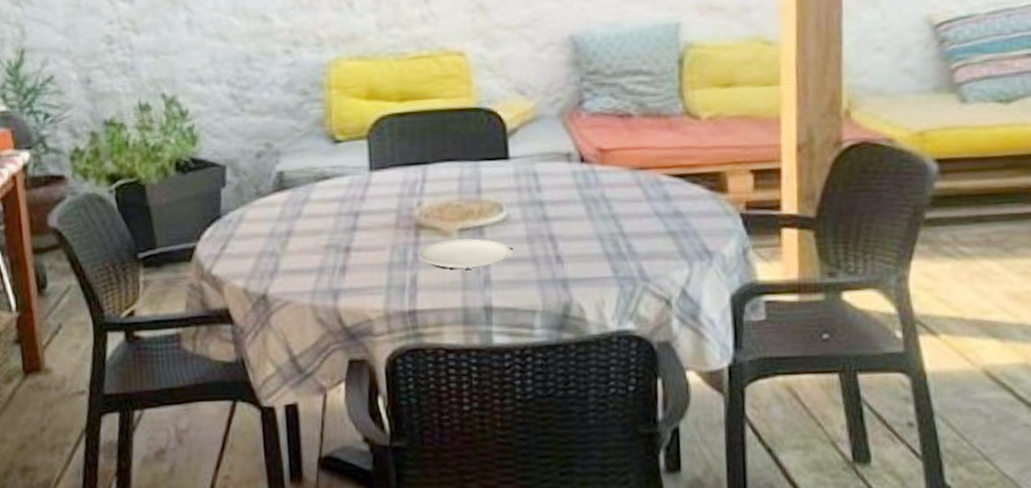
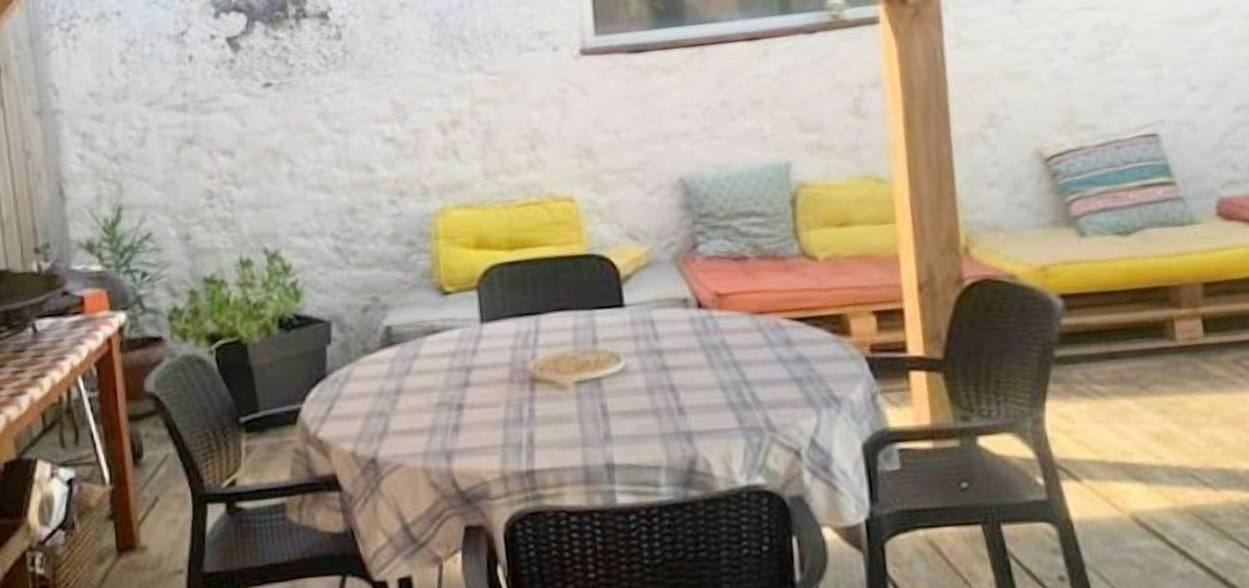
plate: present [418,238,512,269] -> none [534,391,632,425]

